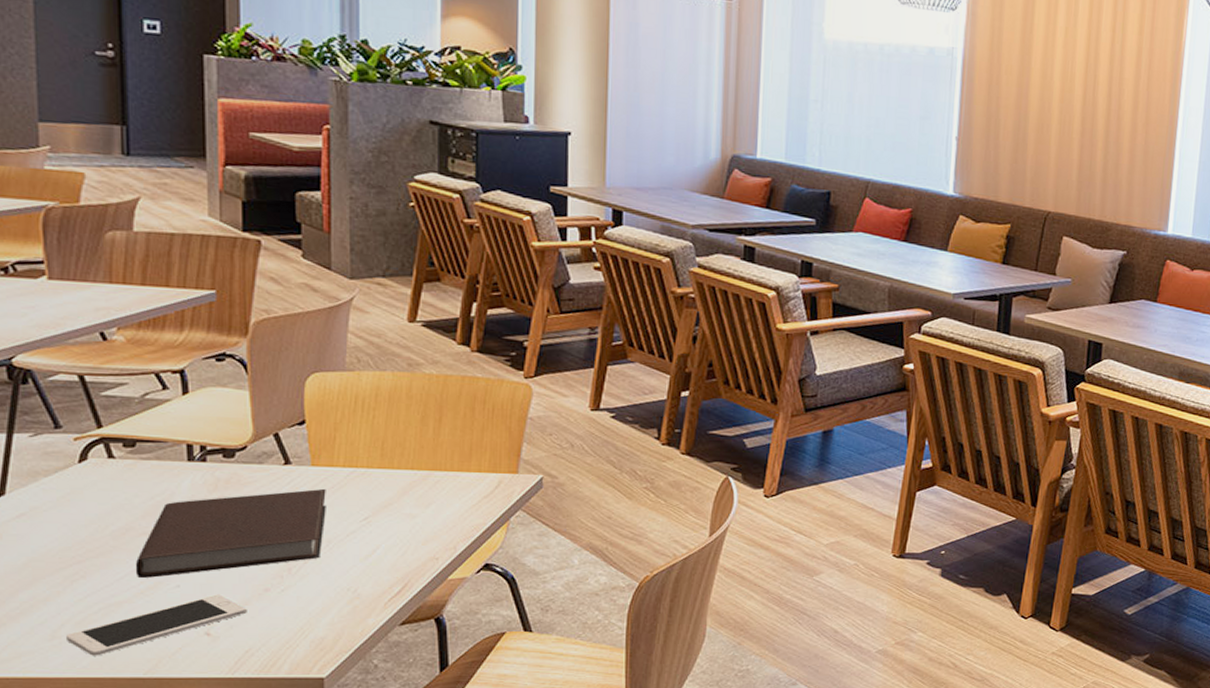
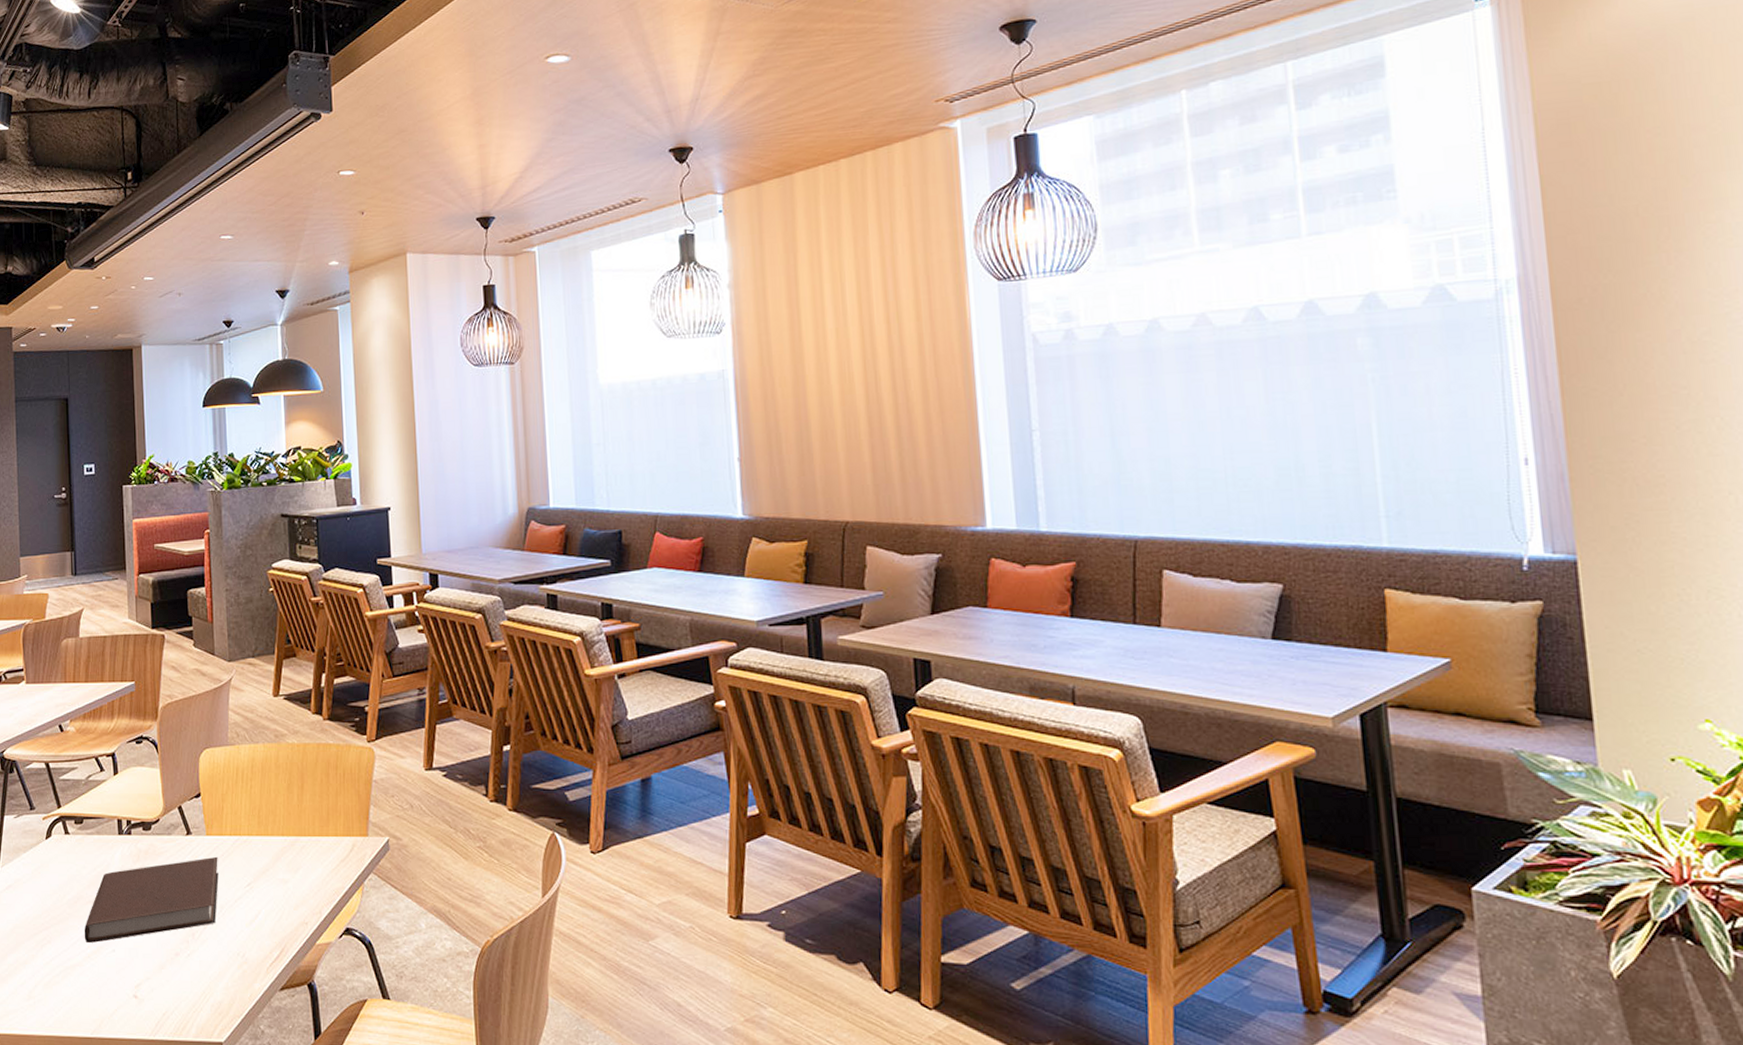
cell phone: present [66,594,247,656] -> none [38,958,163,1016]

